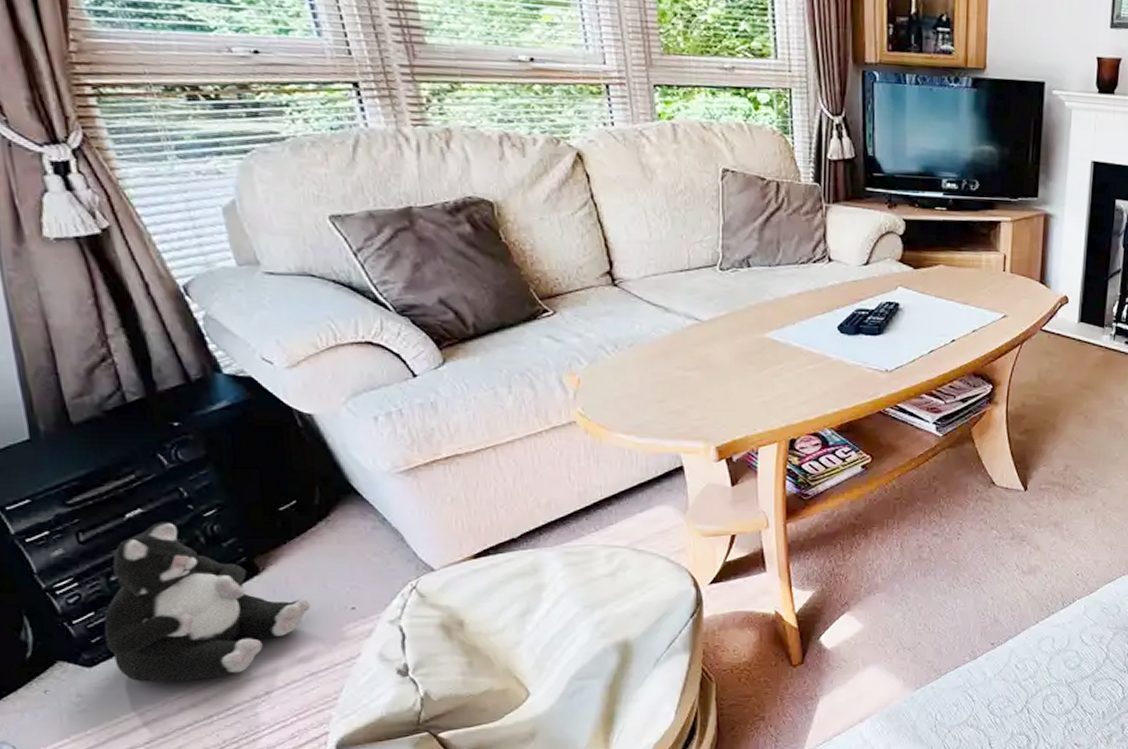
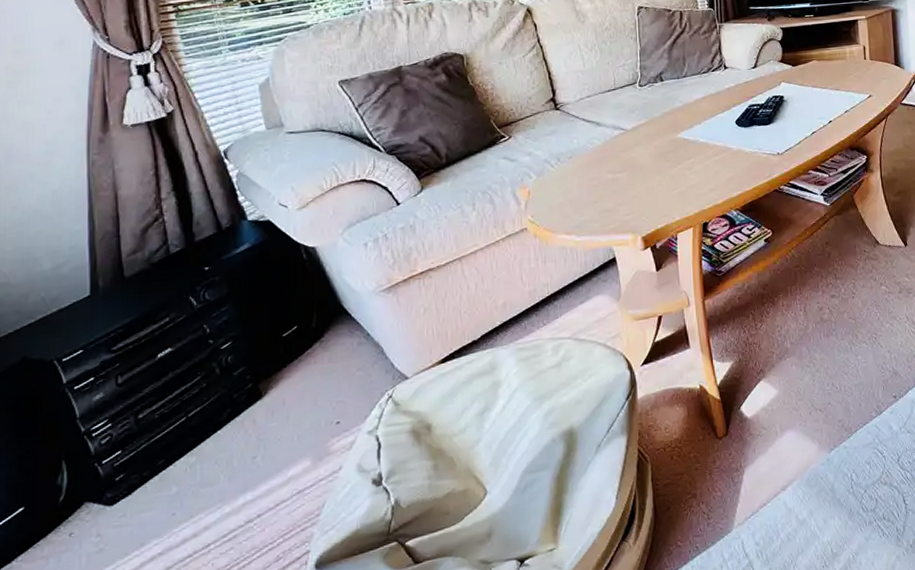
plush toy: present [104,522,311,683] -> none [127,357,302,516]

